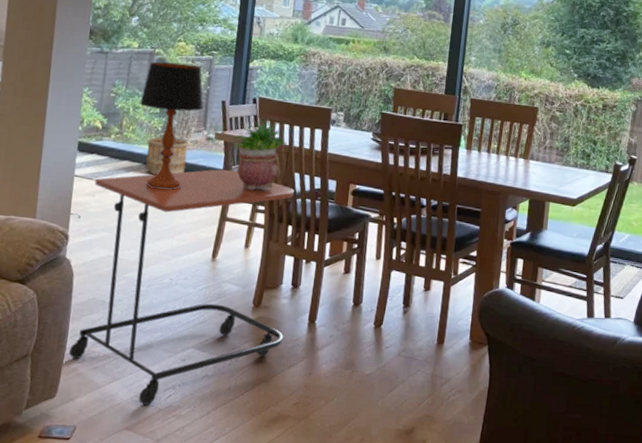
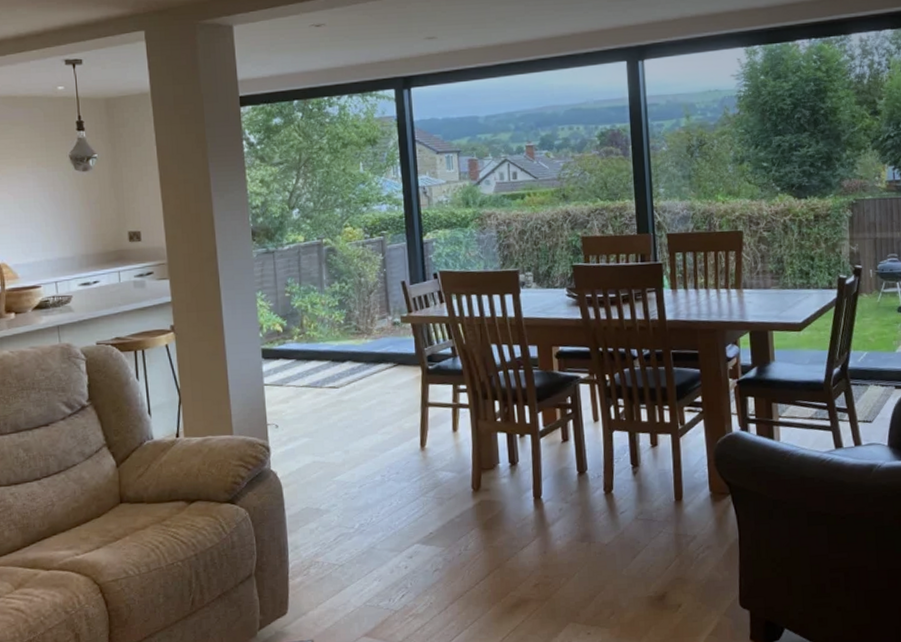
side table: present [68,169,294,405] -> none [286,353,510,609]
table lamp: present [139,61,204,190] -> none [316,248,383,385]
wooden bucket: present [145,137,189,174] -> none [331,329,376,370]
potted plant: present [232,119,287,191] -> none [419,294,478,371]

